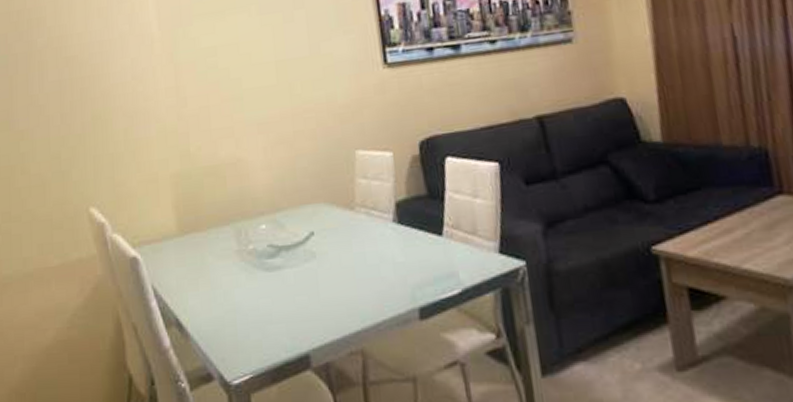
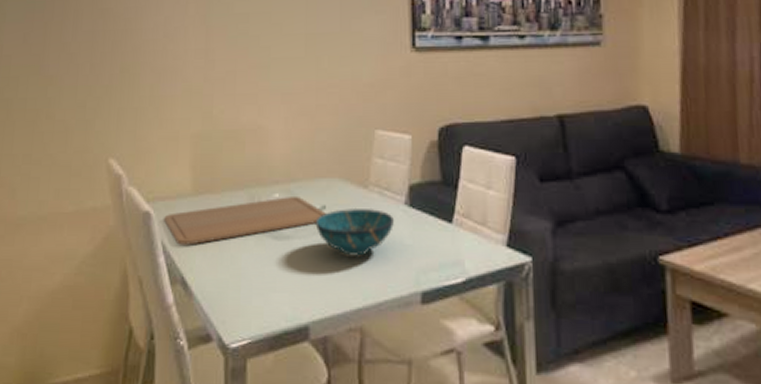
chopping board: none [151,226,315,287] -> present [163,197,326,245]
decorative bowl: none [305,230,384,280] -> present [315,207,394,256]

